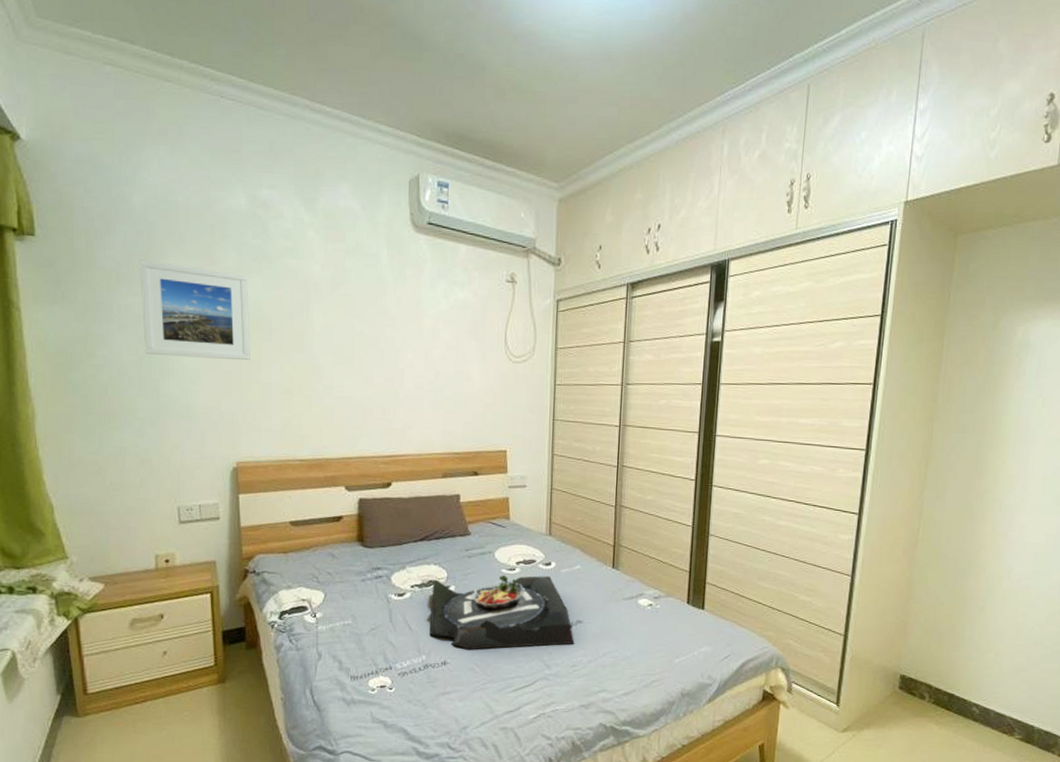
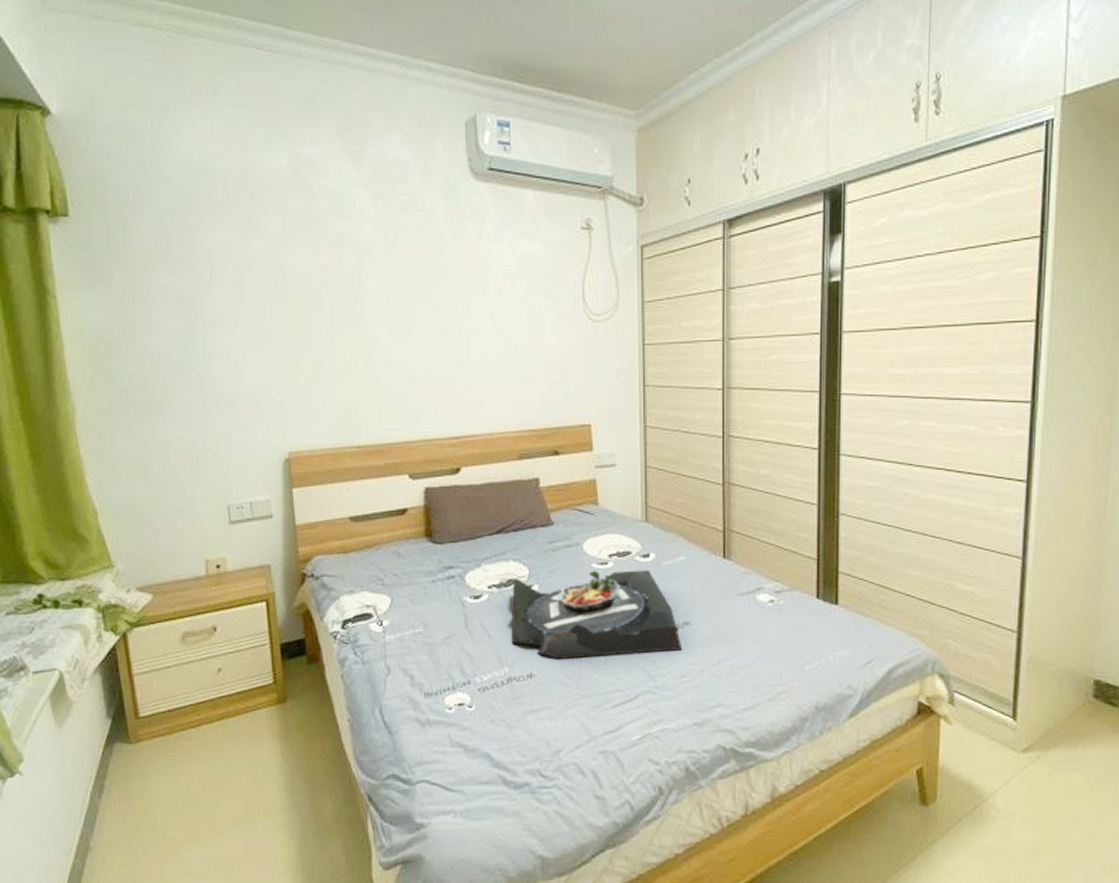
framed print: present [140,260,250,360] -> none [178,234,299,338]

